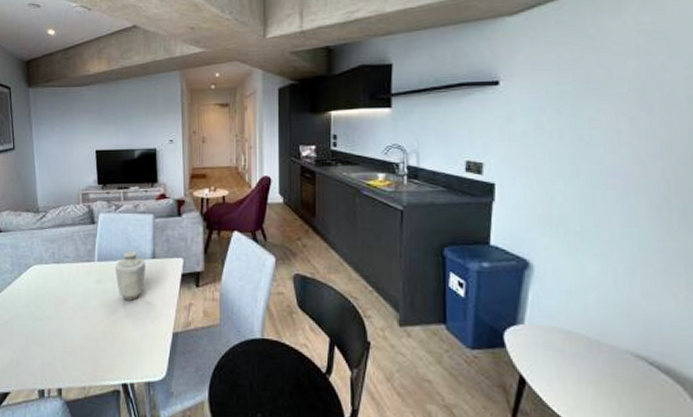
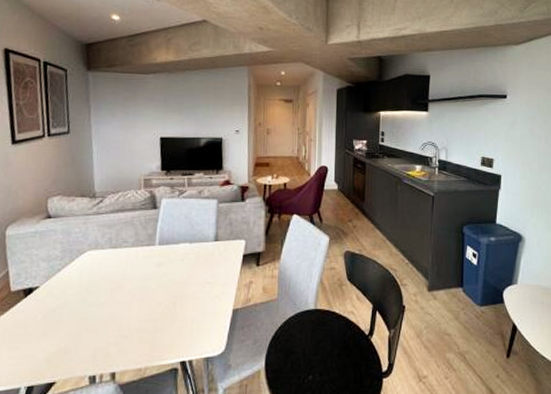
vase: present [115,250,146,301] -> none [177,234,208,282]

